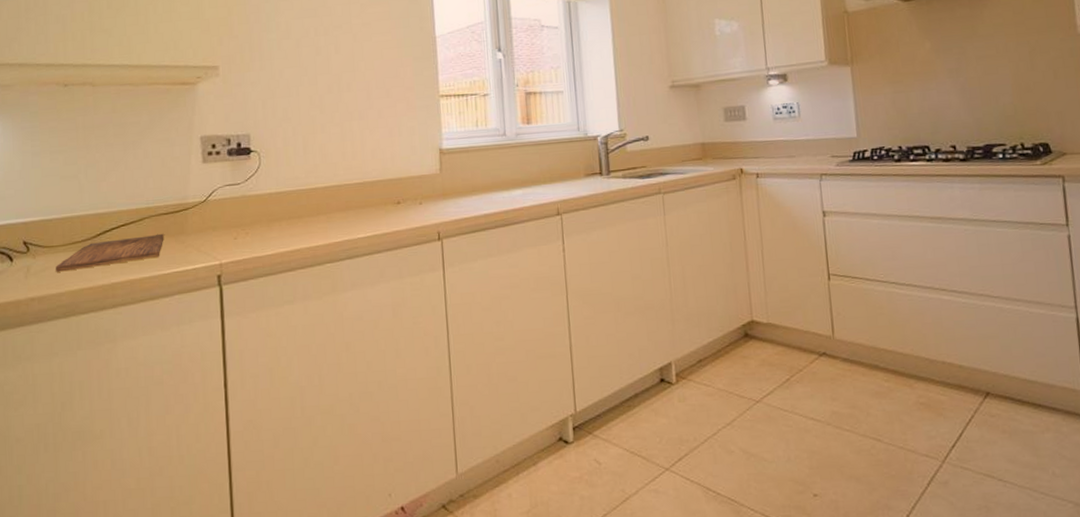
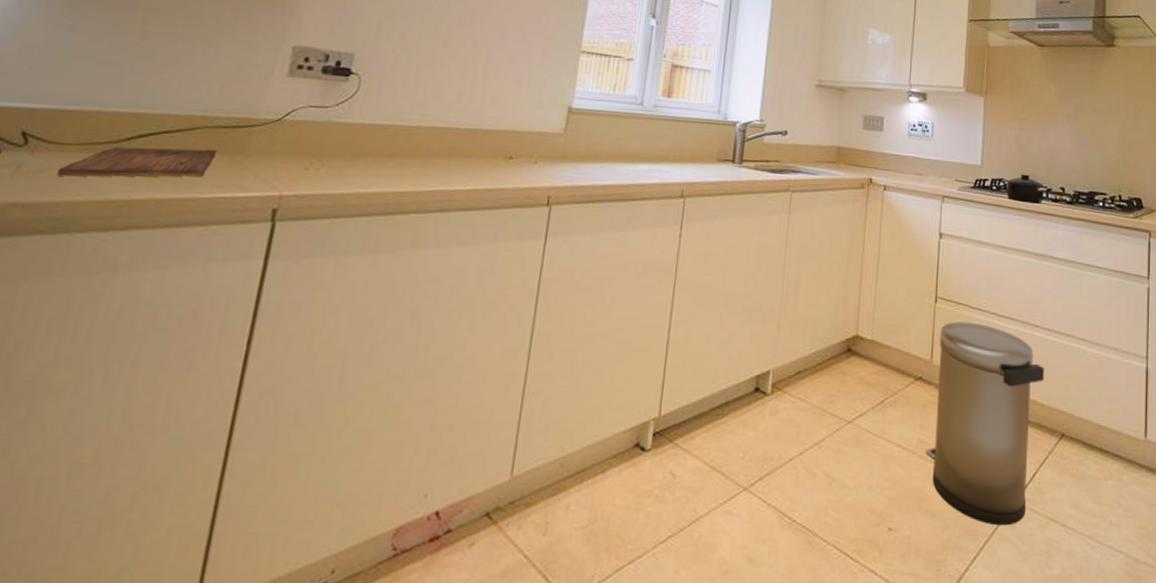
pedal bin: none [837,294,959,485] -> present [925,322,1044,526]
saucepan: none [884,138,937,168] -> present [1003,174,1048,204]

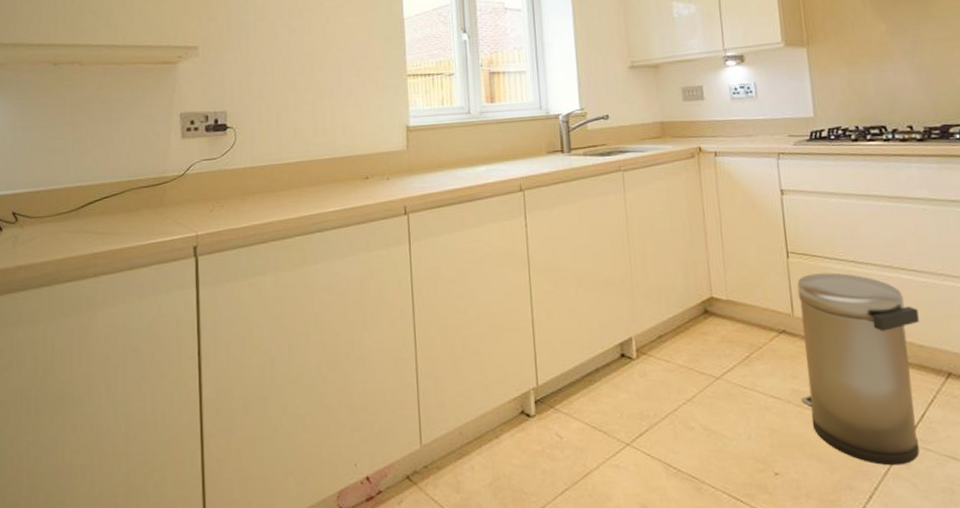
cutting board: present [57,146,217,177] -> none [42,206,144,242]
saucepan: present [1003,174,1048,204] -> none [841,118,894,148]

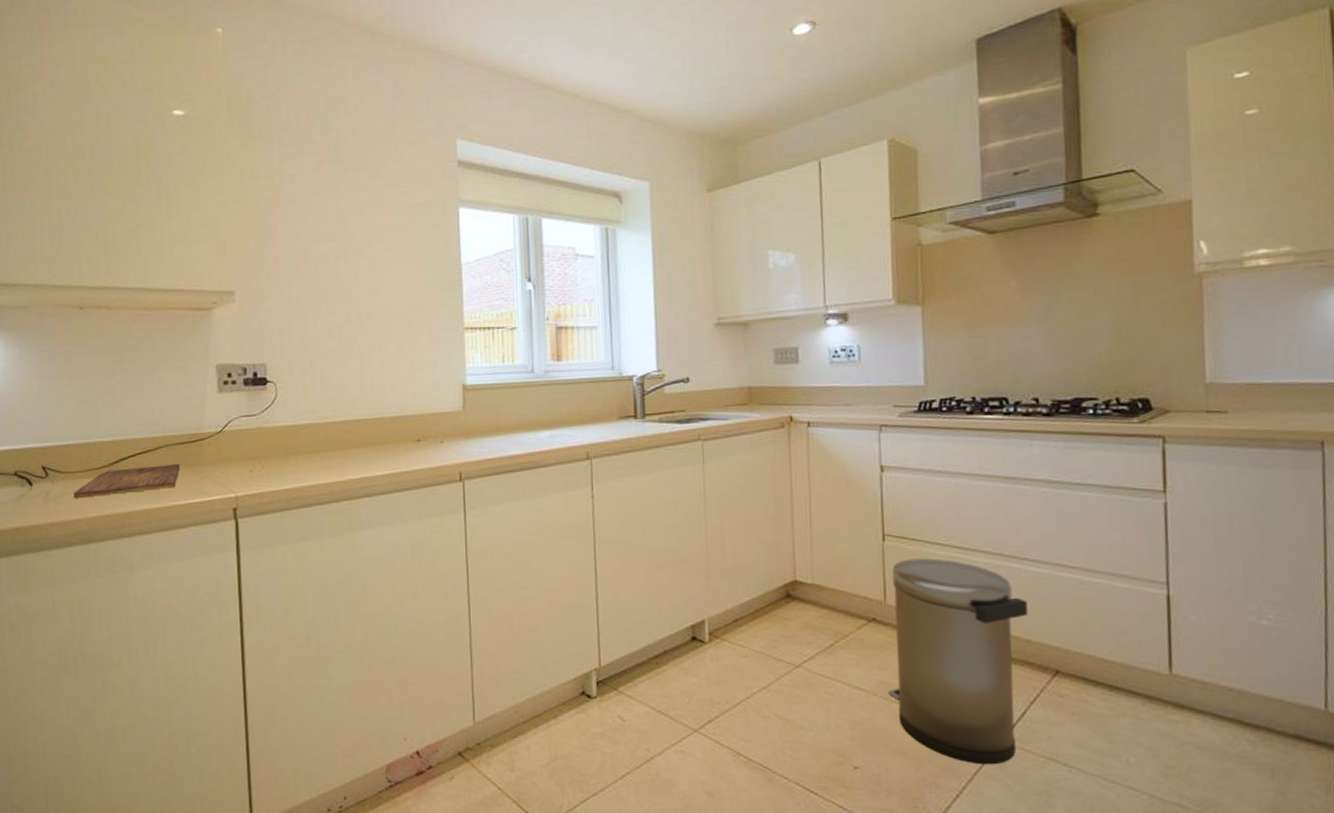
cutting board: none [42,206,144,242] -> present [74,464,180,498]

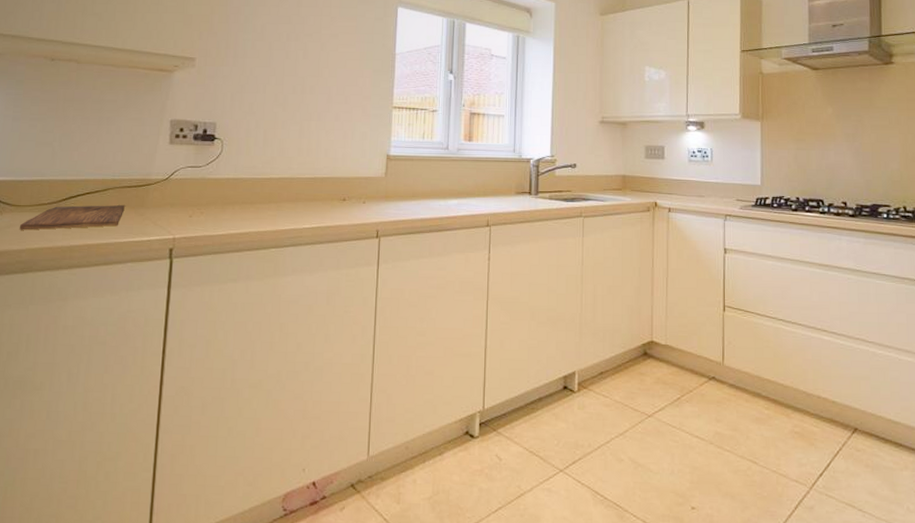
pedal bin: present [888,558,1028,765] -> none [722,328,834,509]

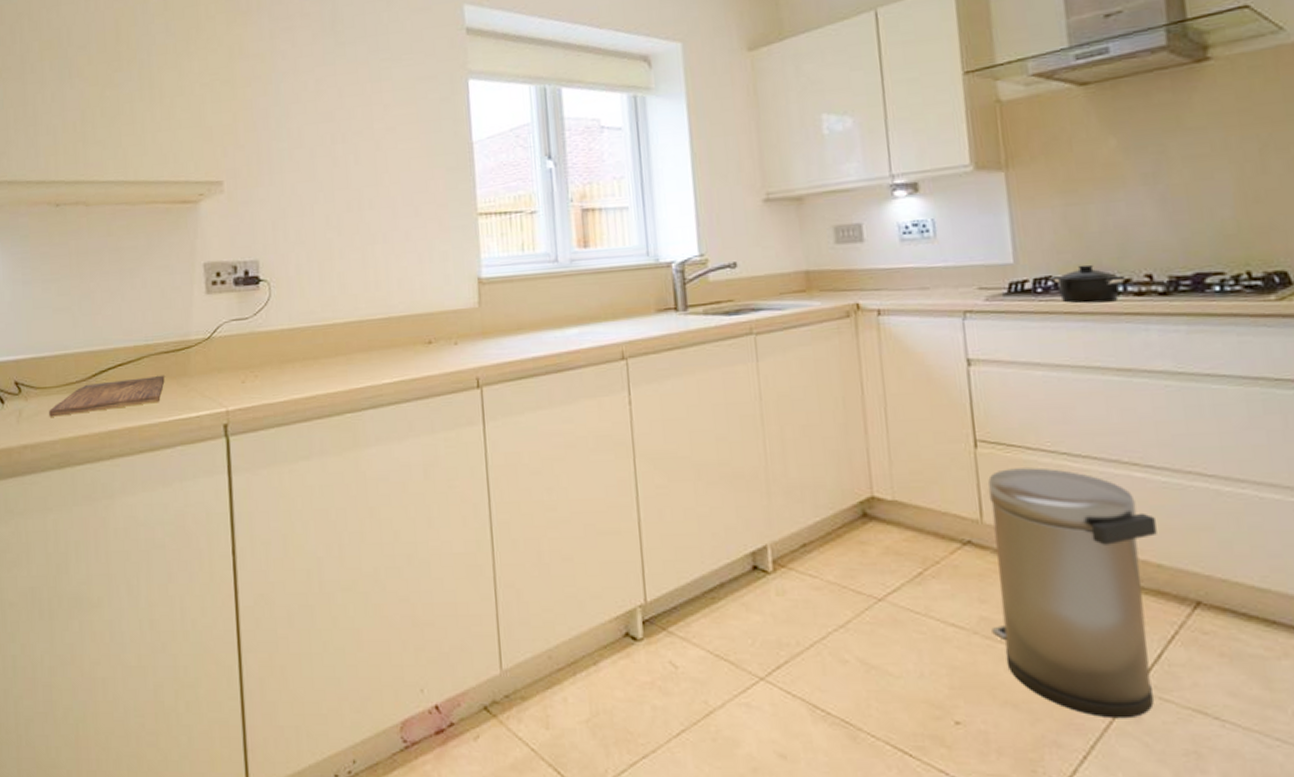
pedal bin: none [722,328,834,509] -> present [987,467,1157,719]
saucepan: none [784,191,830,218] -> present [1052,264,1125,304]

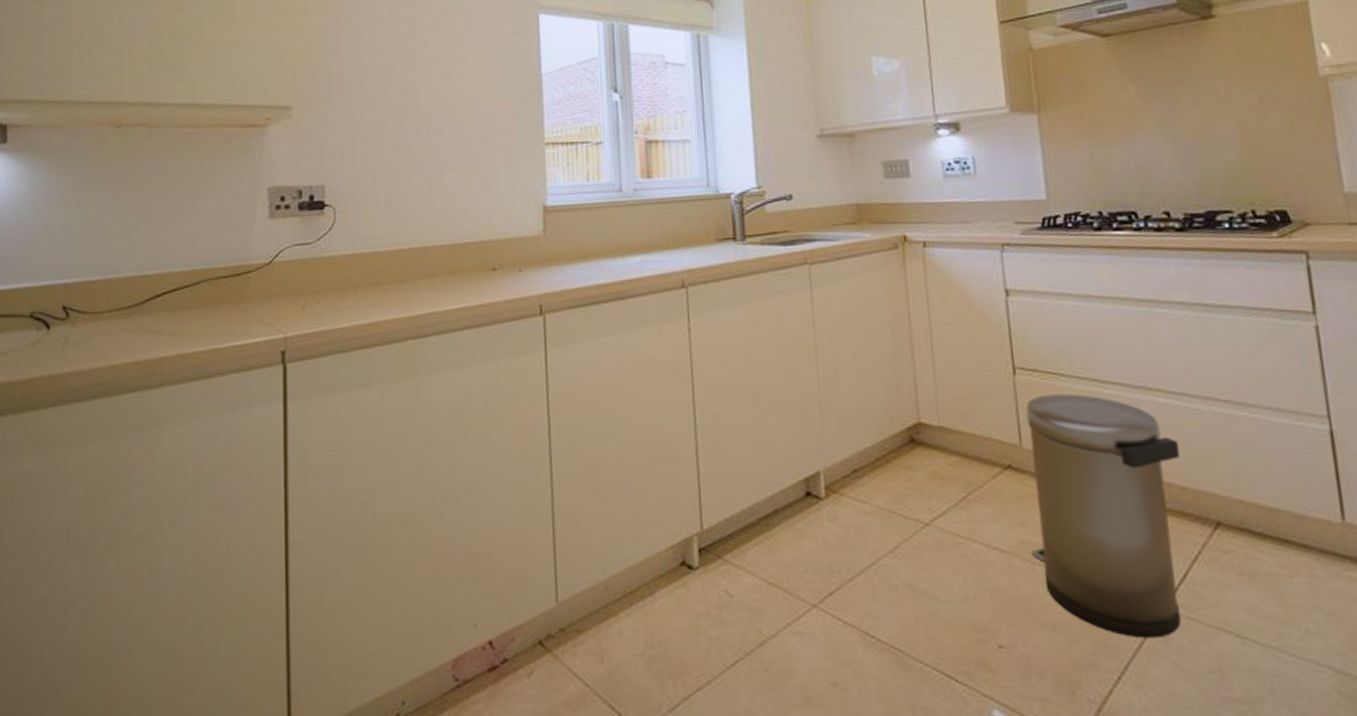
cutting board: present [49,376,165,417] -> none [97,301,222,343]
saucepan: present [1052,264,1125,304] -> none [1081,201,1146,239]

